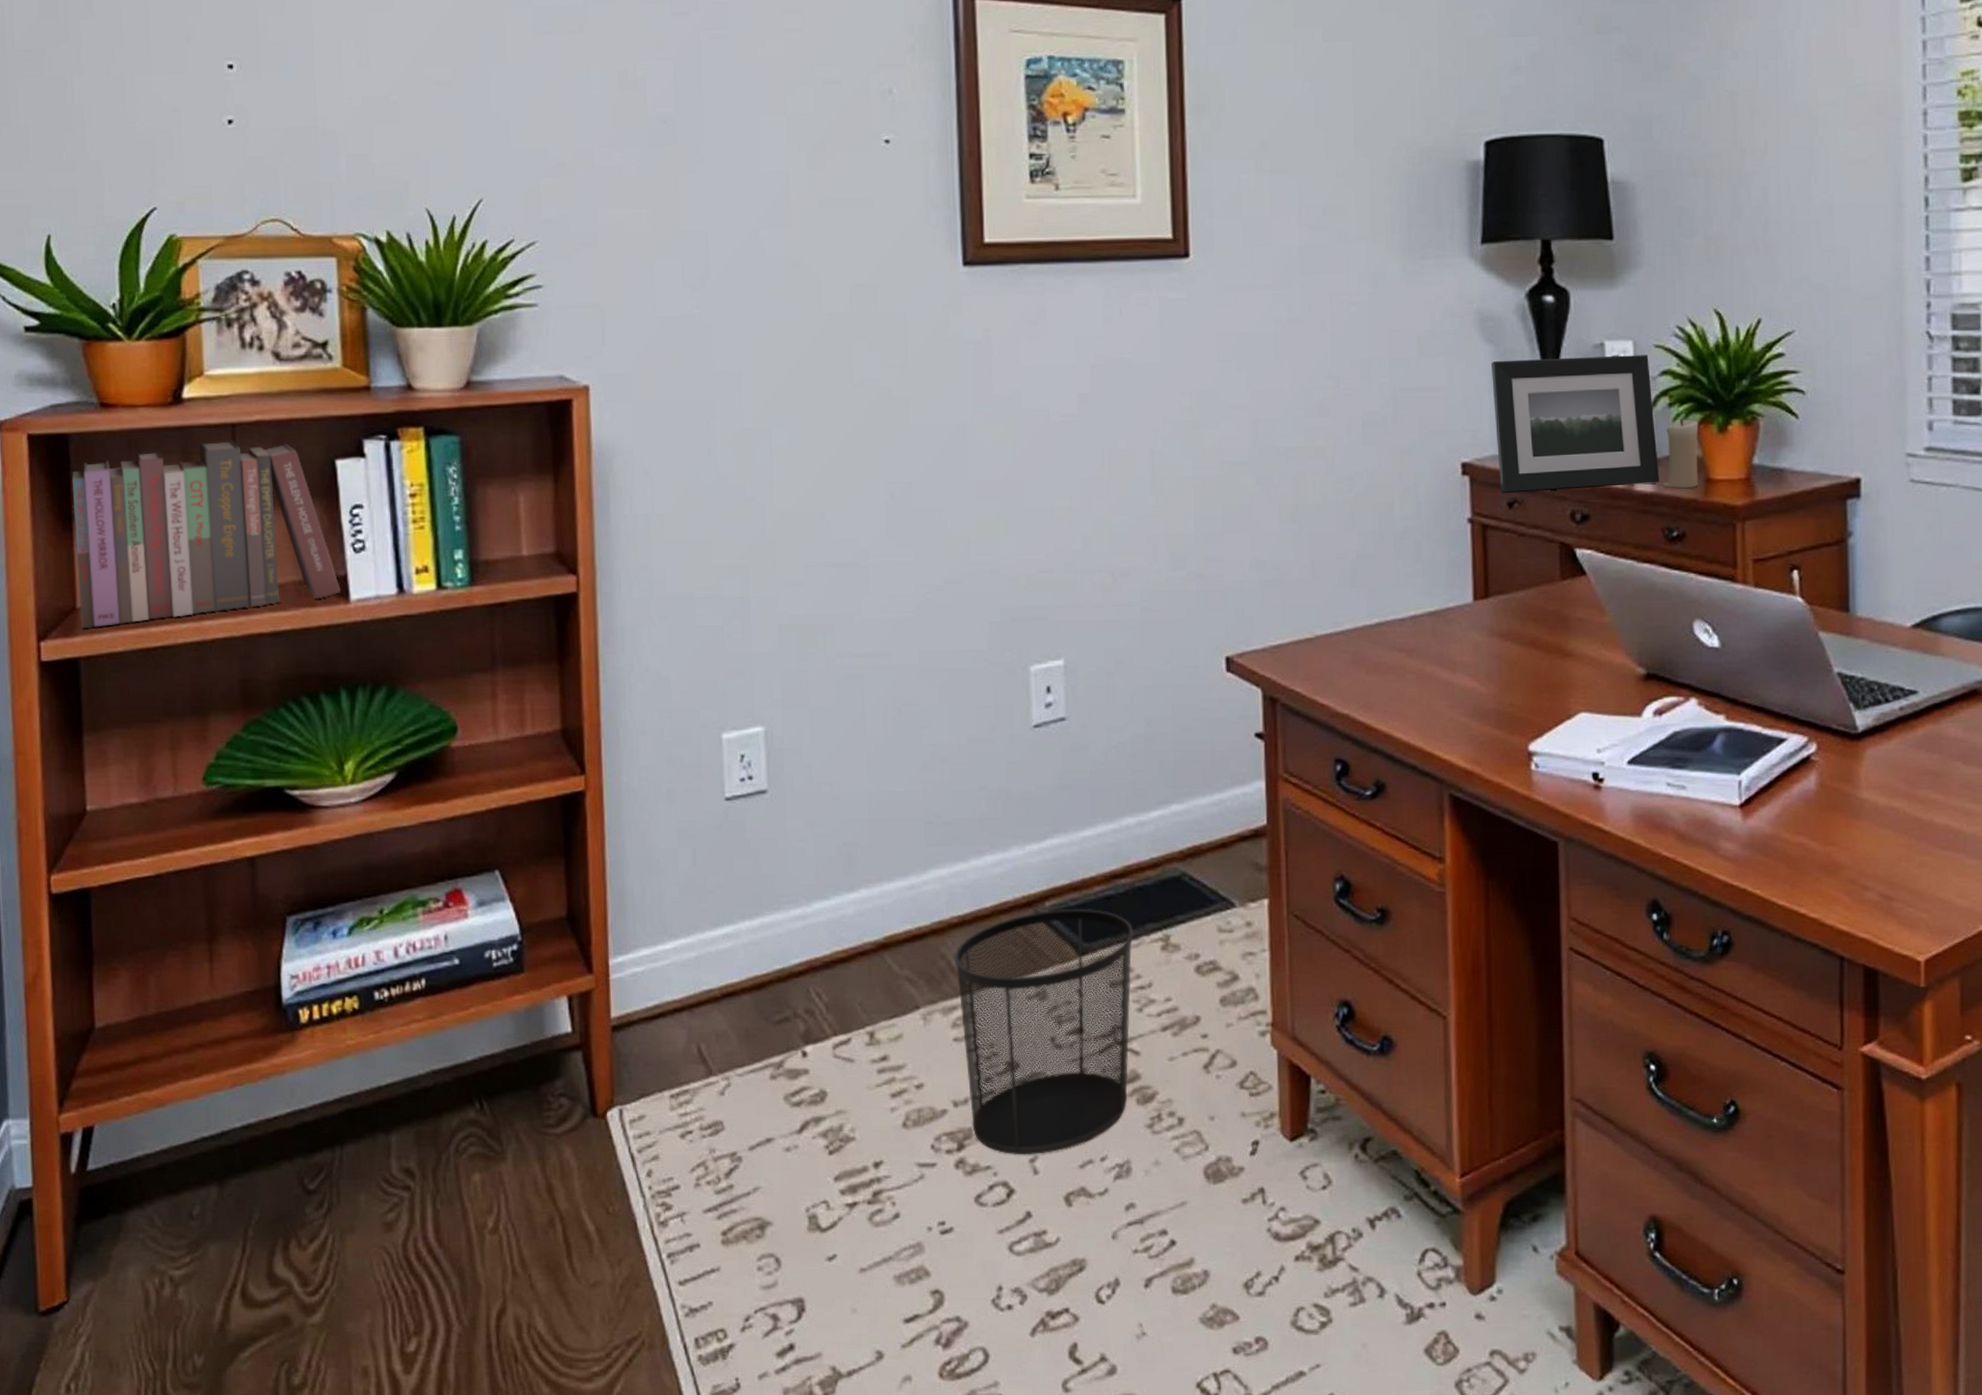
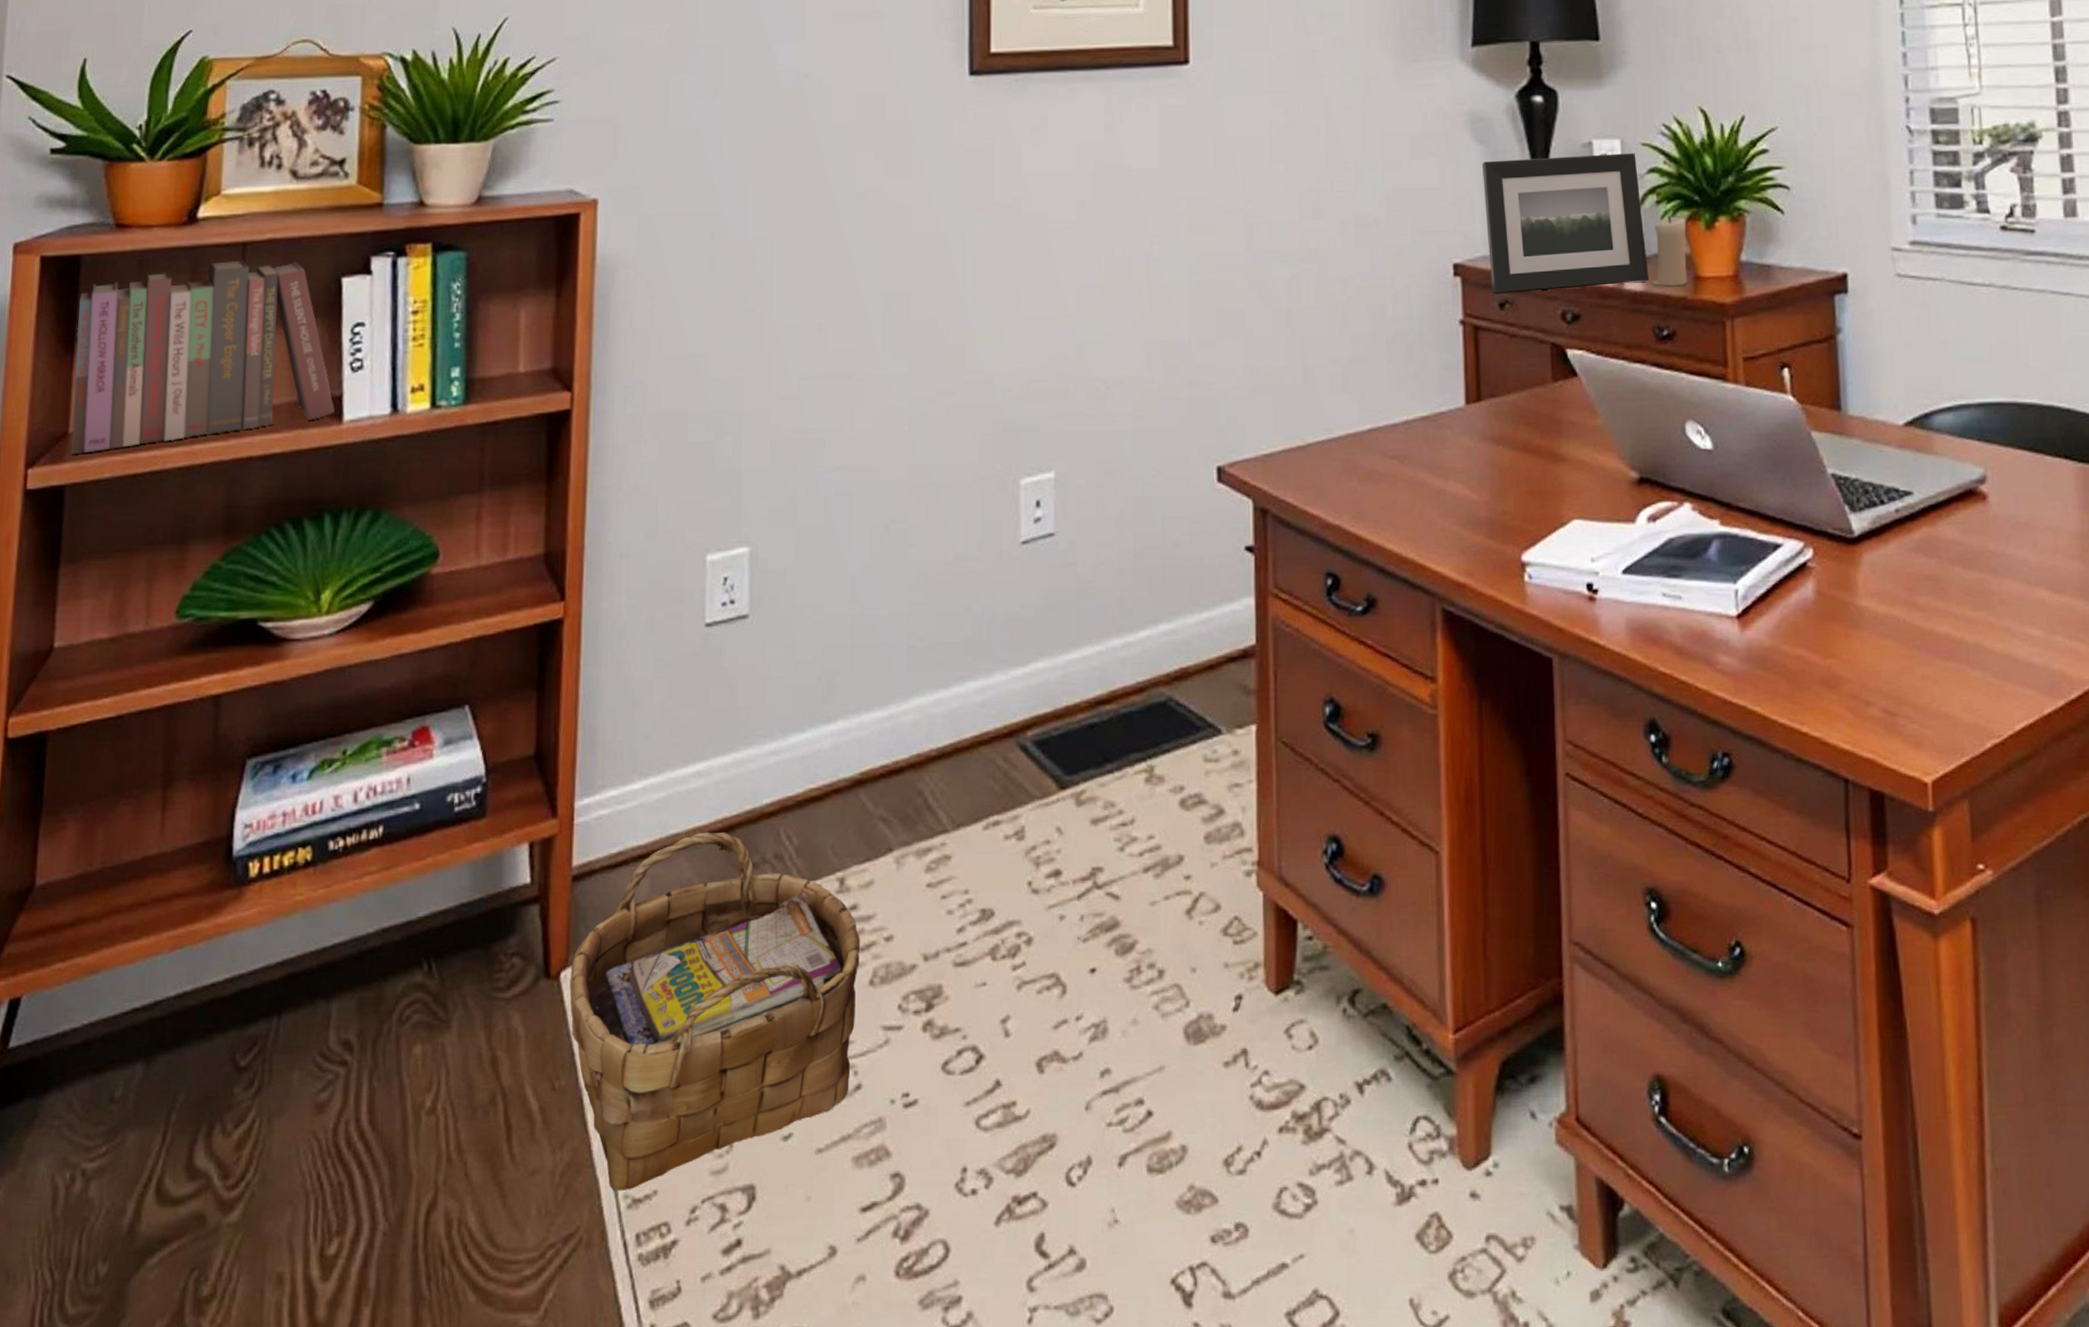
woven basket: none [616,988,893,1302] -> present [569,831,861,1192]
waste bin: present [954,908,1133,1155] -> none [932,737,1117,1015]

